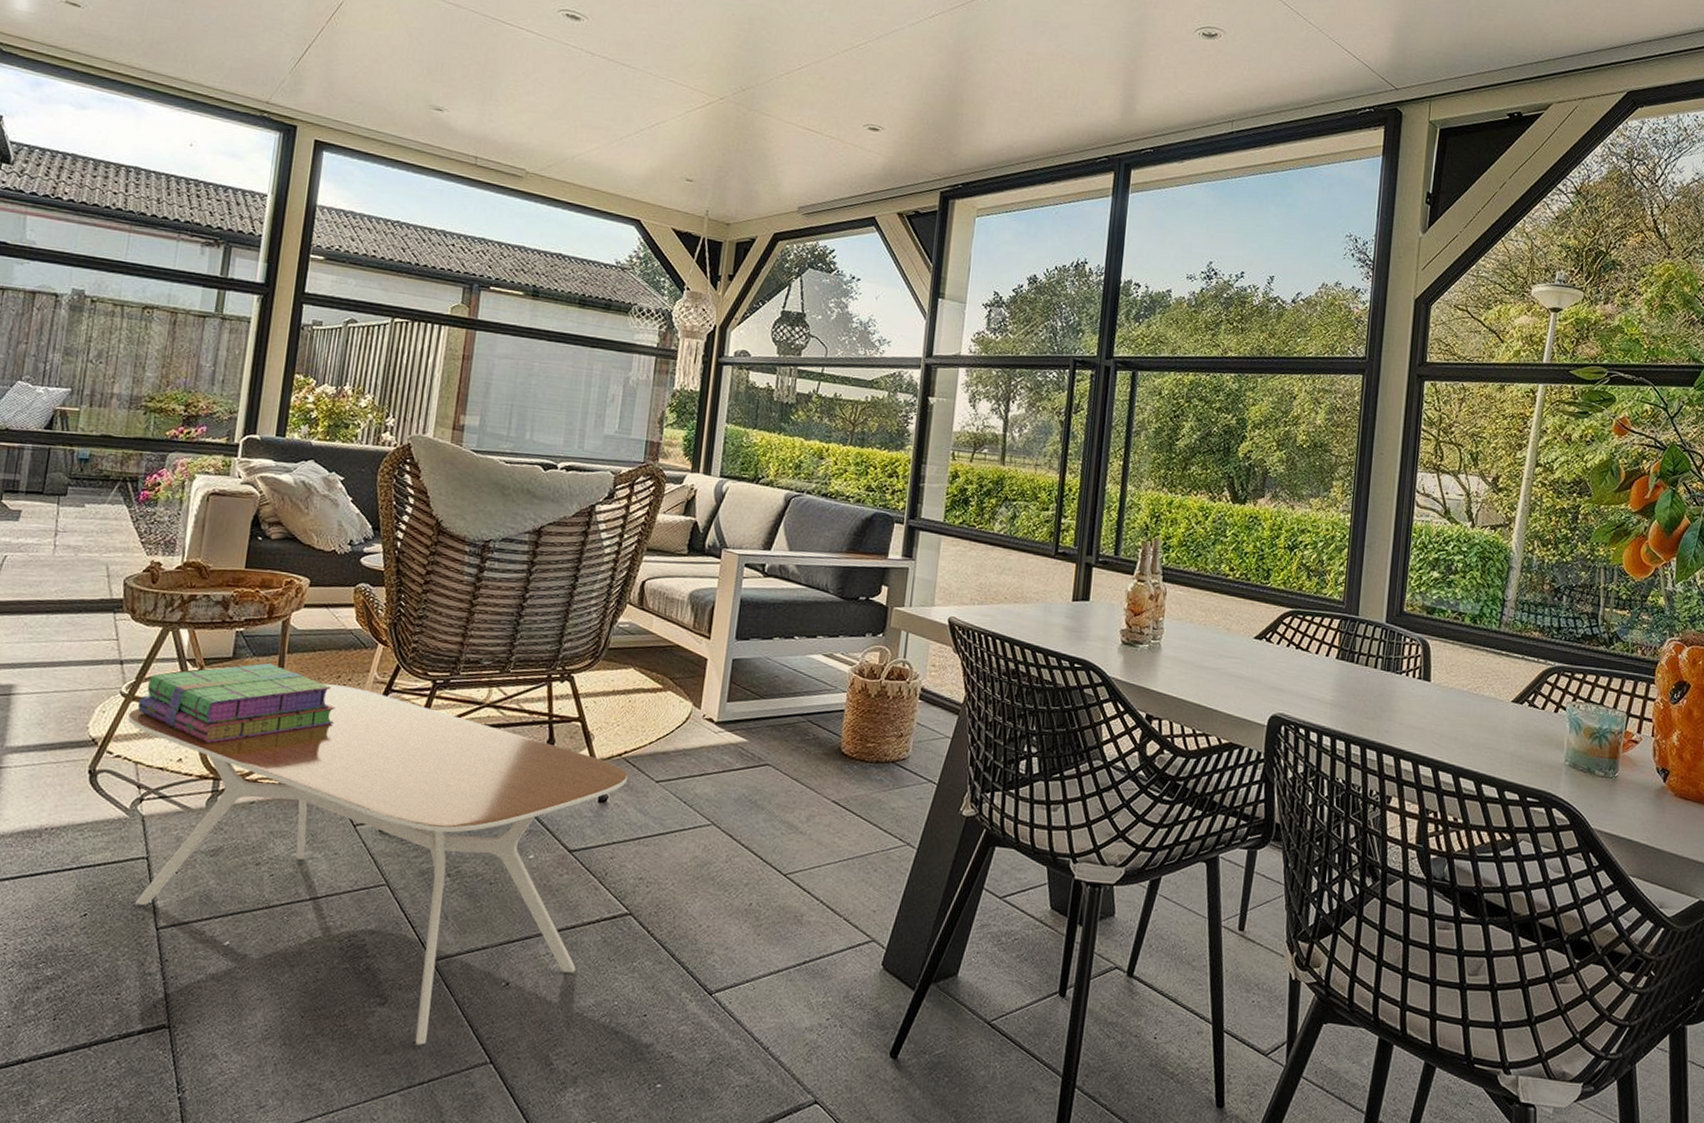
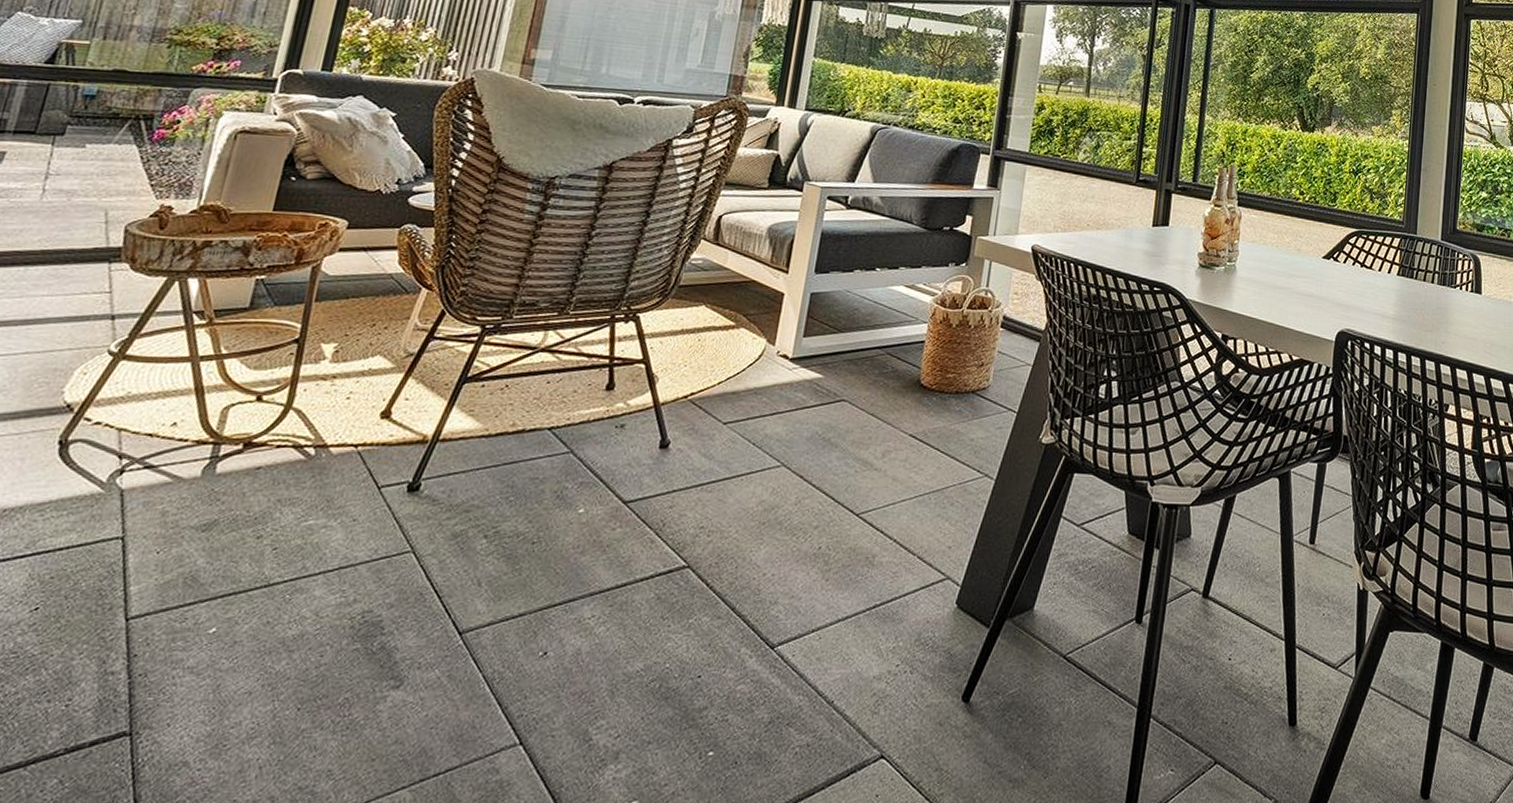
coffee table: present [128,684,628,1045] -> none [102,333,693,731]
stack of books: present [138,662,335,744] -> none [128,312,367,404]

